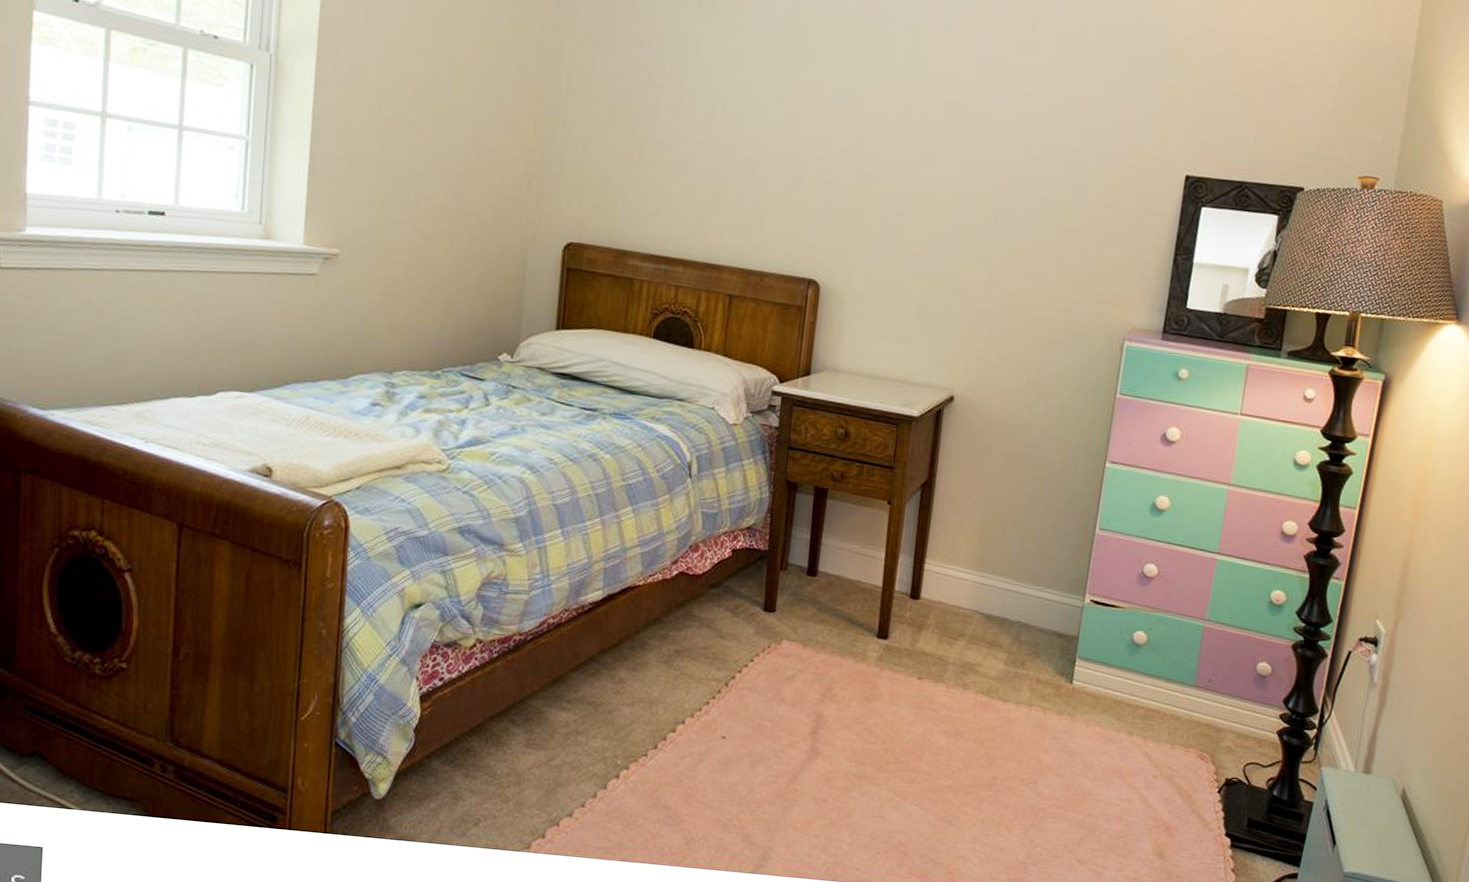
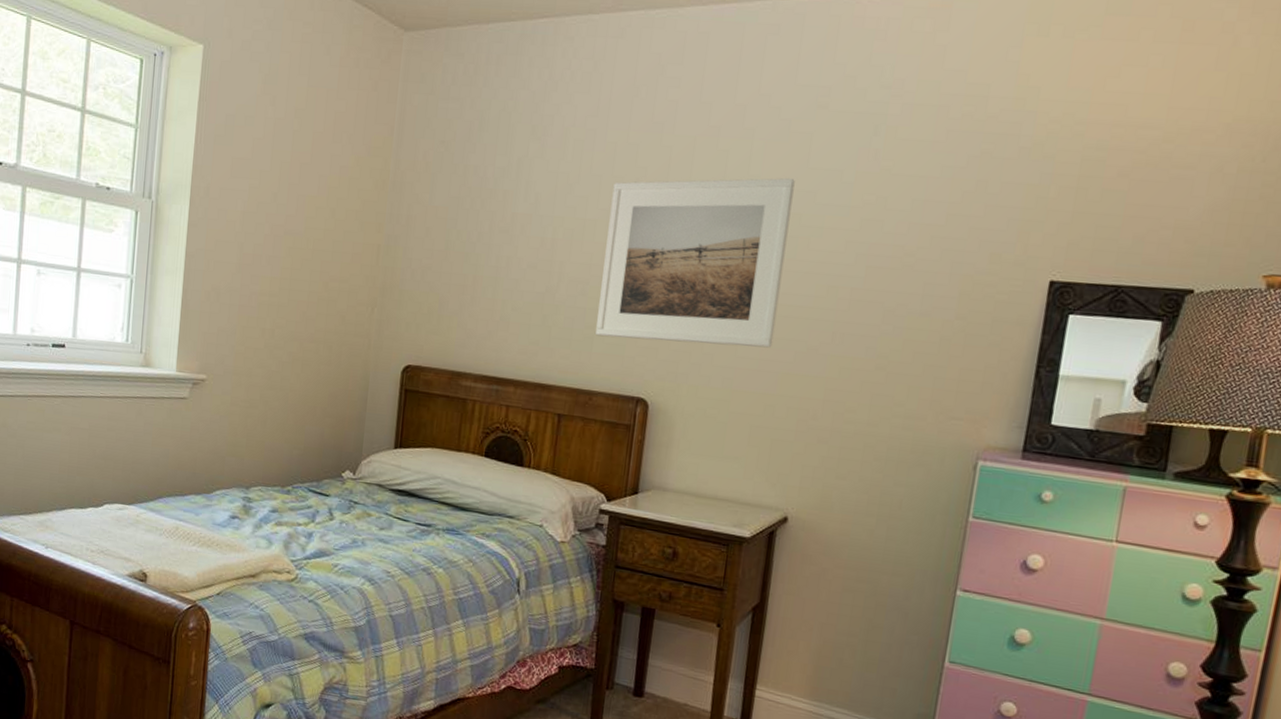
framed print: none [765,61,959,232] -> present [594,178,795,348]

